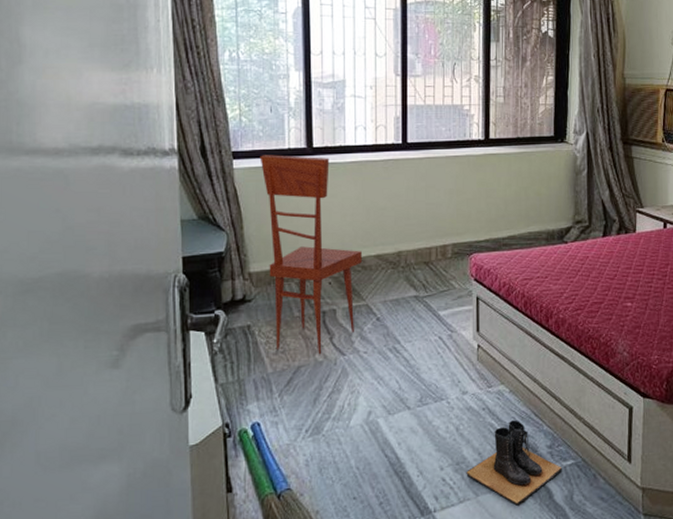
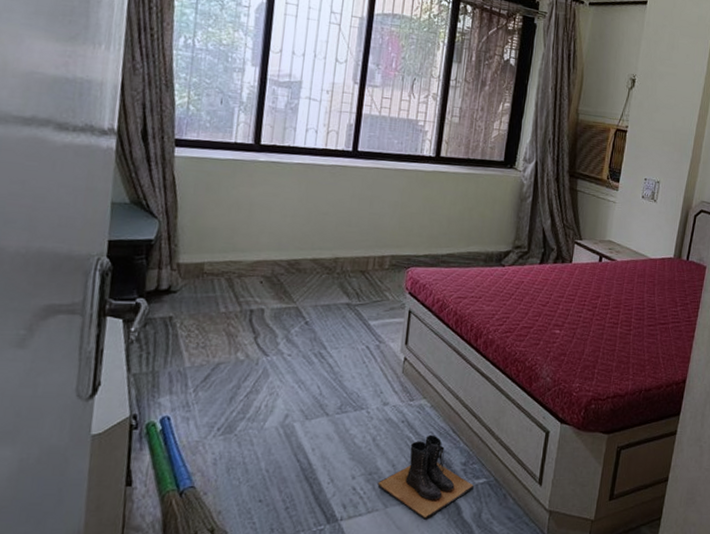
chair: present [260,155,362,355] -> none [197,146,298,353]

